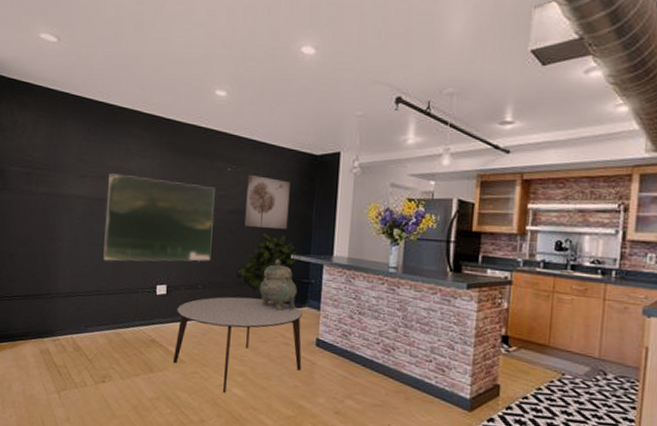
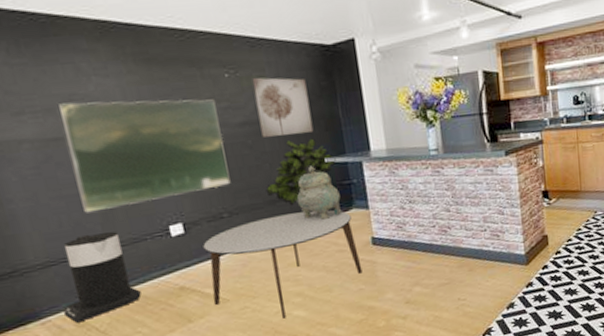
trash can: none [69,277,123,347] -> present [64,231,142,323]

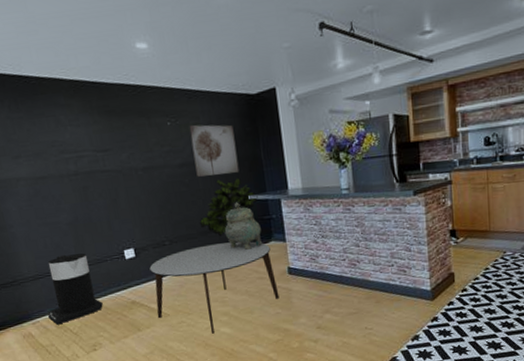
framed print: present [59,99,231,213] -> none [44,144,171,238]

